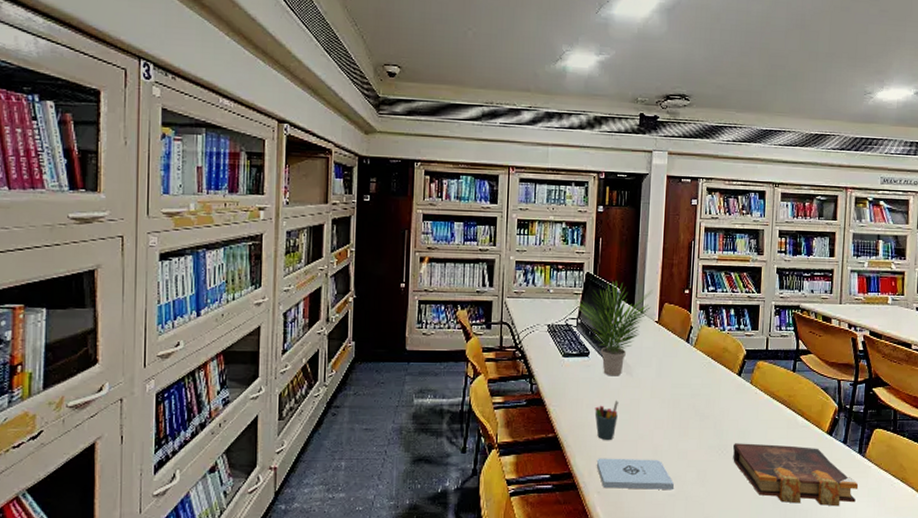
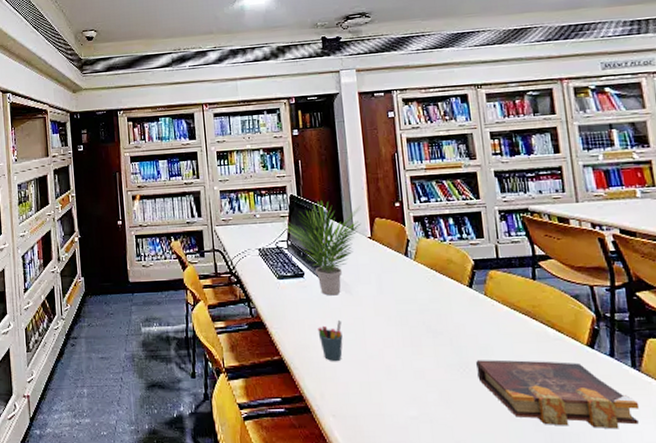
notepad: present [596,458,674,490] -> none [326,379,415,412]

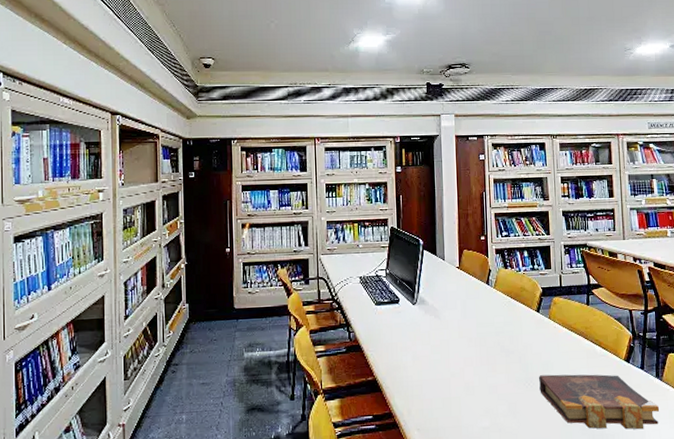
potted plant: present [282,200,361,296] -> none [382,233,452,320]
pen holder: present [317,319,343,362] -> none [408,342,430,381]

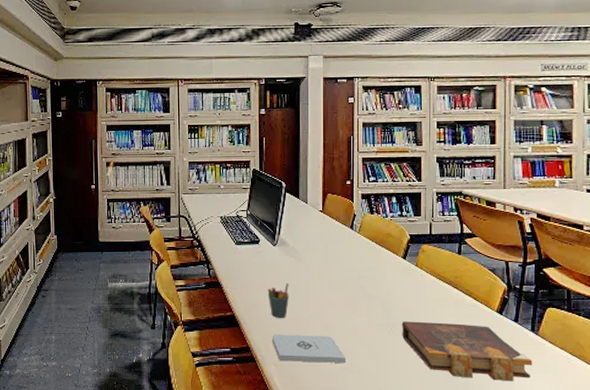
pen holder: none [408,342,430,381] -> present [267,282,289,319]
notepad: none [414,395,487,425] -> present [271,334,345,363]

